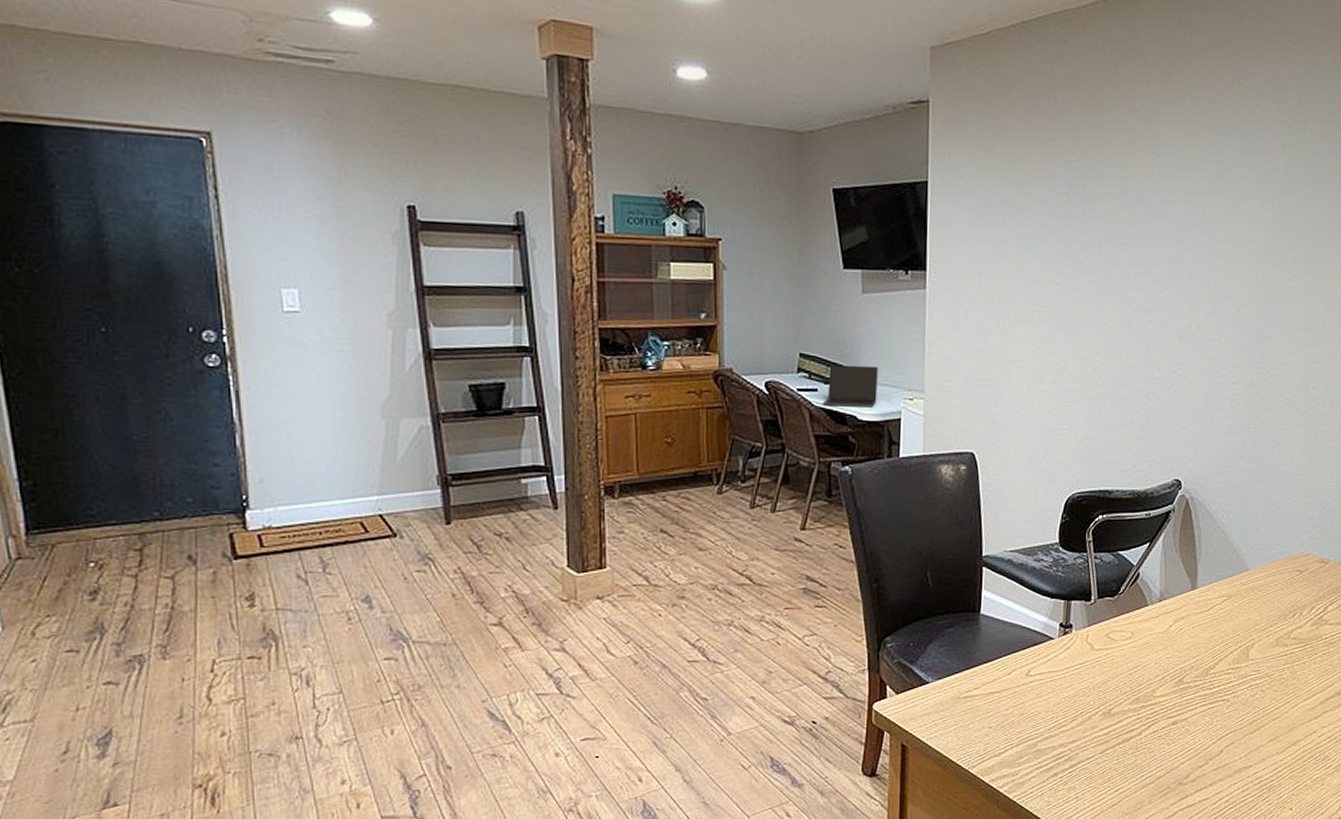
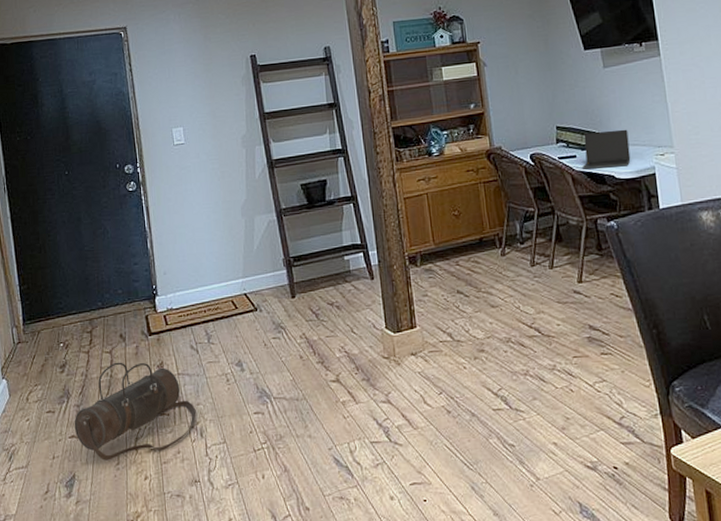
duffel bag: none [111,591,302,713] -> present [74,362,197,461]

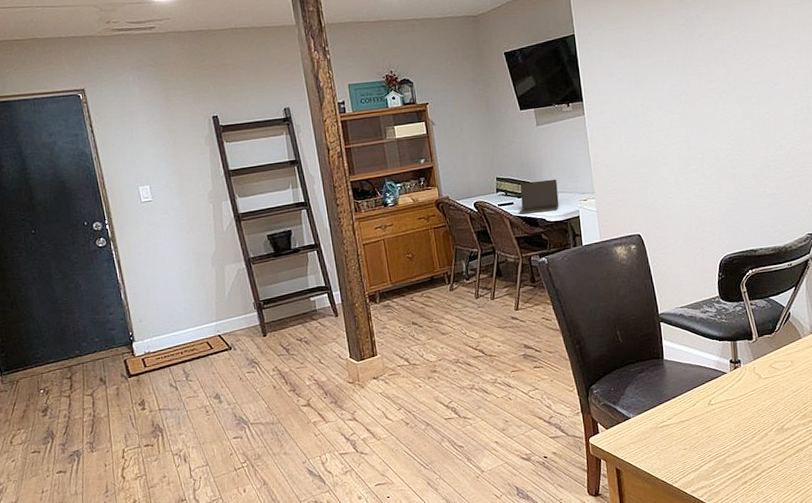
duffel bag: present [74,362,197,461] -> none [60,402,179,490]

